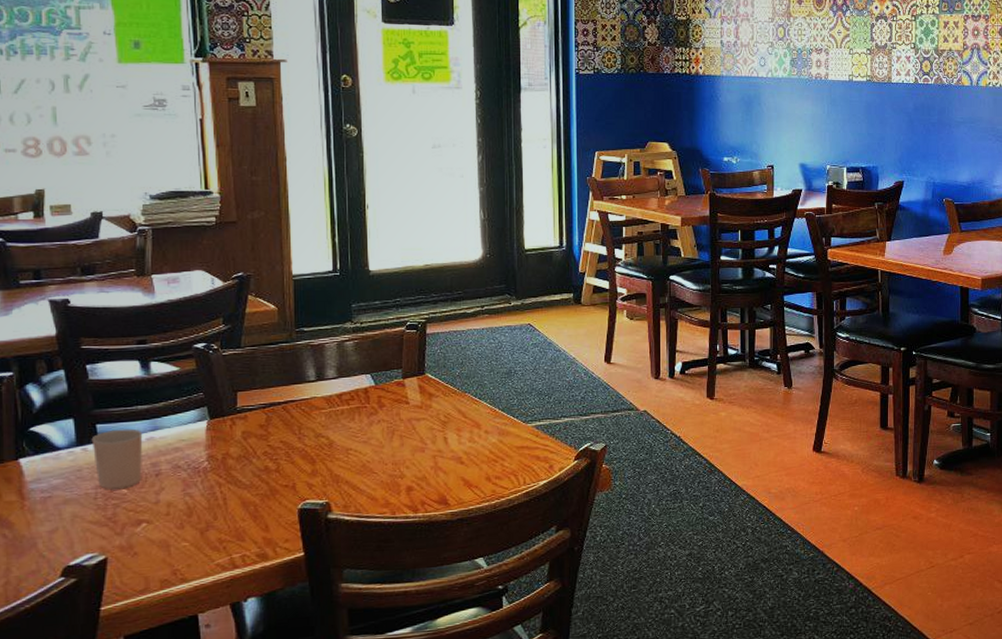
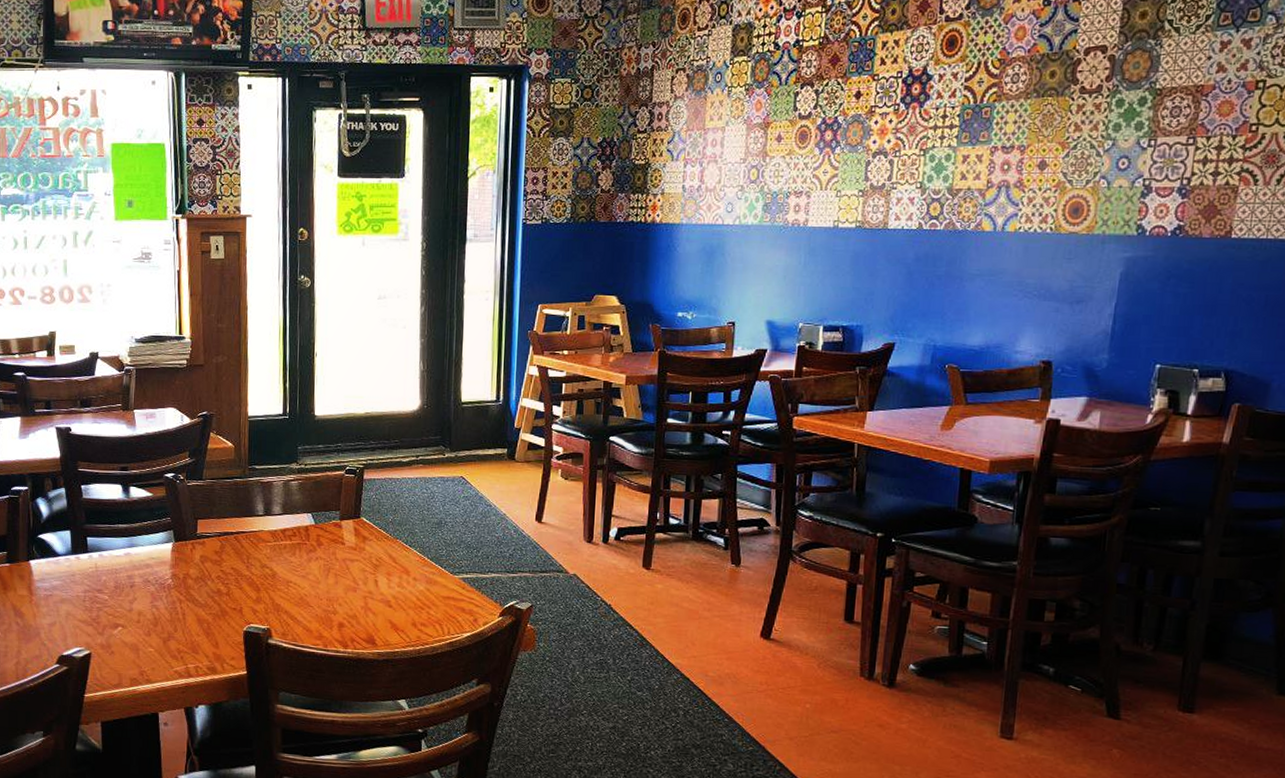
cup: present [91,428,143,489] -> none [83,543,122,595]

